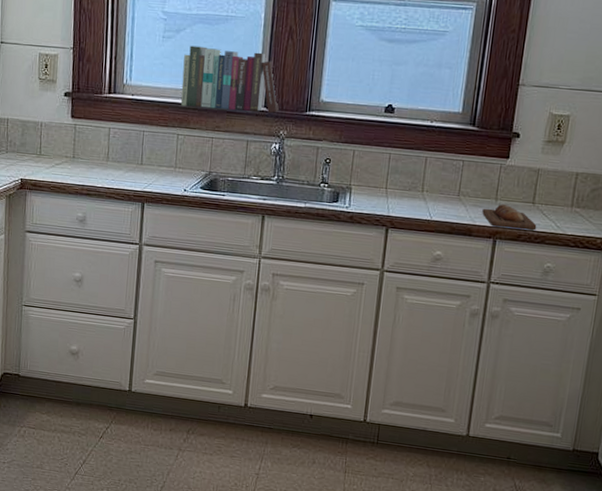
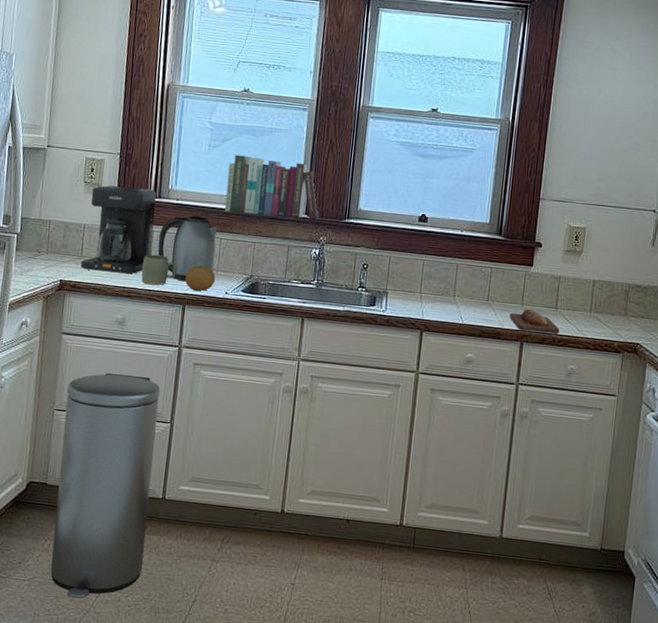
pedal bin: none [28,270,123,481] -> present [50,373,160,599]
coffee maker: none [40,81,111,172] -> present [80,185,156,274]
mug: none [99,151,136,183] -> present [141,254,178,285]
kettle: none [115,111,175,179] -> present [157,215,218,282]
fruit: none [143,162,173,188] -> present [185,265,215,291]

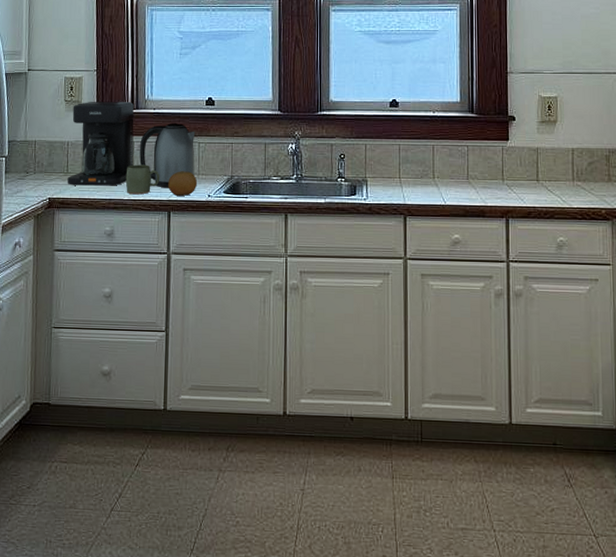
pedal bin: present [50,373,160,599] -> none [59,286,153,521]
books: present [224,154,320,221] -> none [200,60,293,117]
bread loaf: present [510,309,560,334] -> none [492,184,544,207]

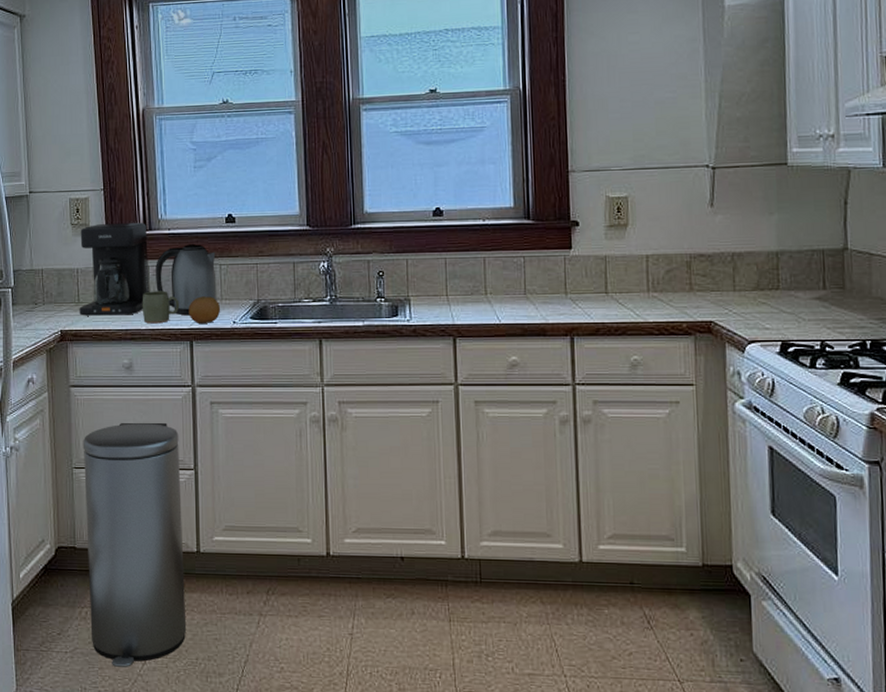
pedal bin: none [59,286,153,521] -> present [82,422,187,667]

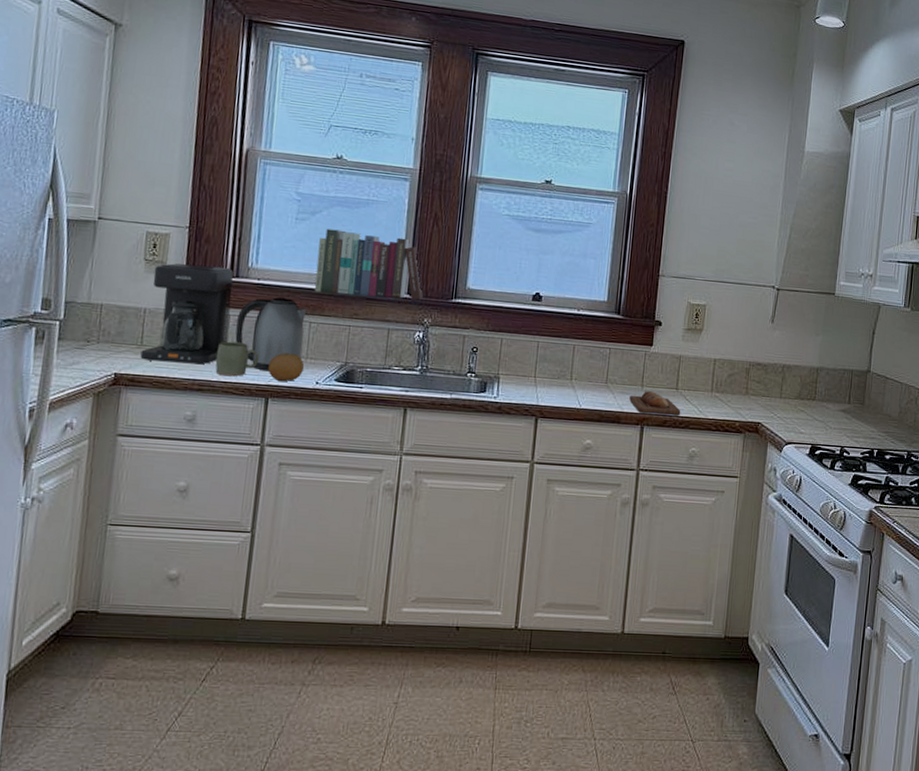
pedal bin: present [82,422,187,667] -> none [103,479,239,743]
books: none [218,171,323,235] -> present [314,228,424,301]
bread loaf: none [553,298,615,323] -> present [629,391,681,416]

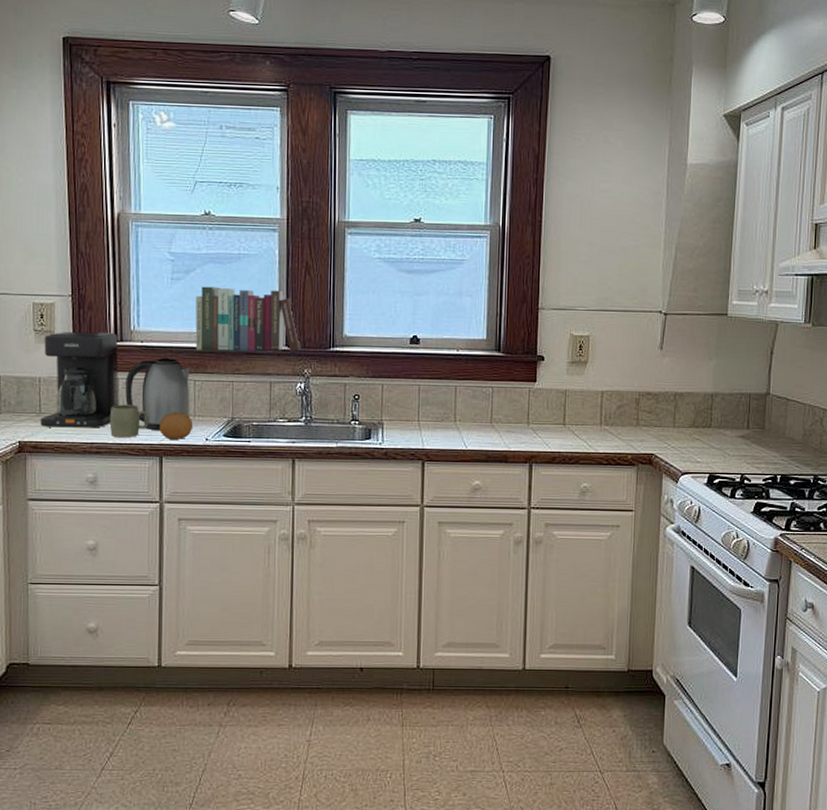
bread loaf: present [629,391,681,416] -> none [516,428,570,452]

